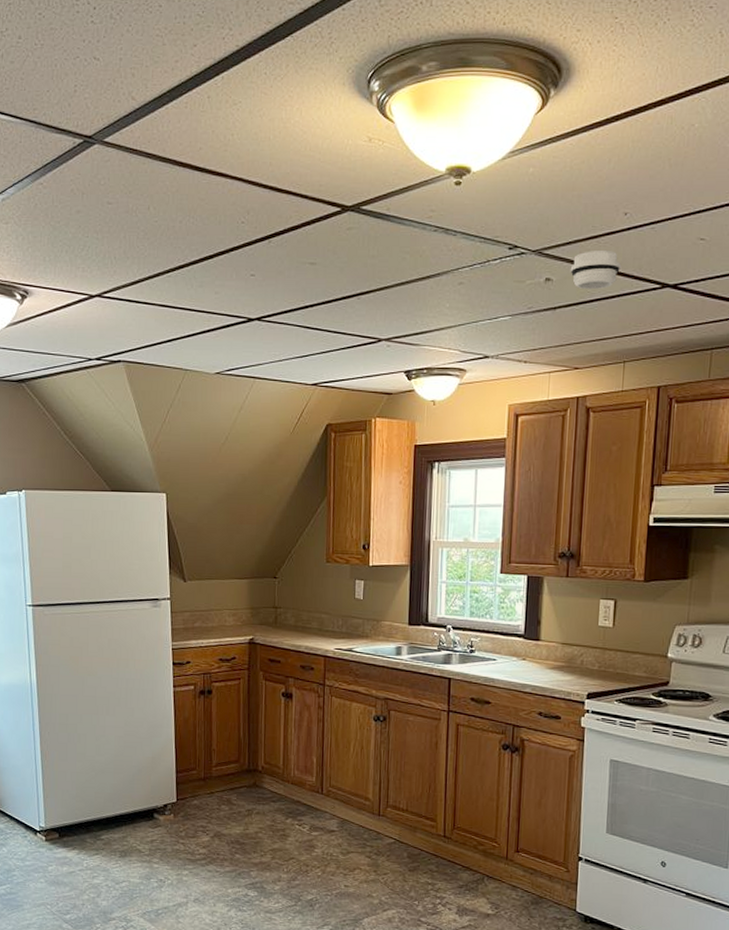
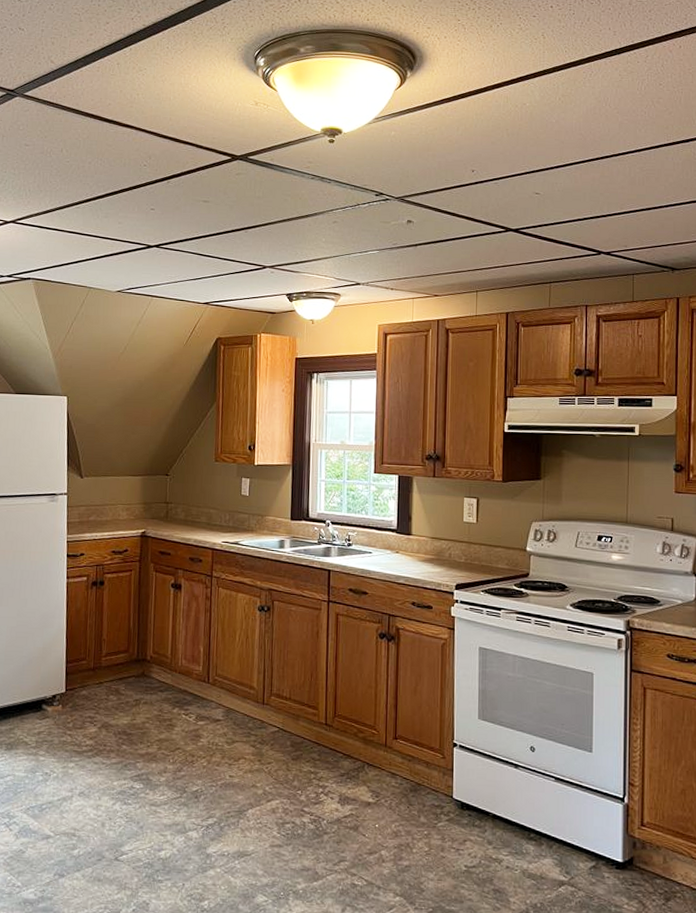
smoke detector: present [570,251,621,290] -> none [428,199,470,231]

